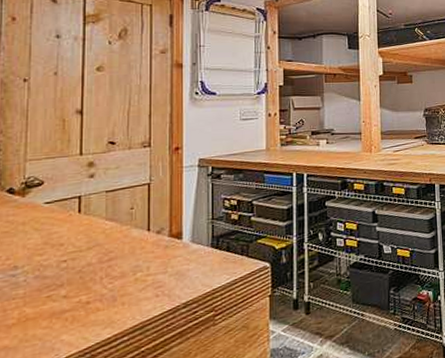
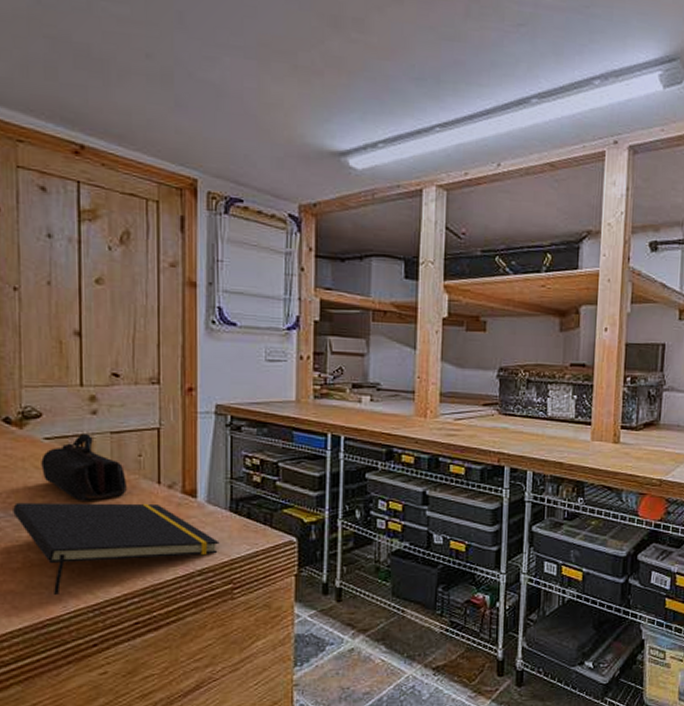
notepad: none [11,249,203,346] -> present [13,502,220,596]
pencil case: none [41,195,119,255] -> present [41,434,127,501]

